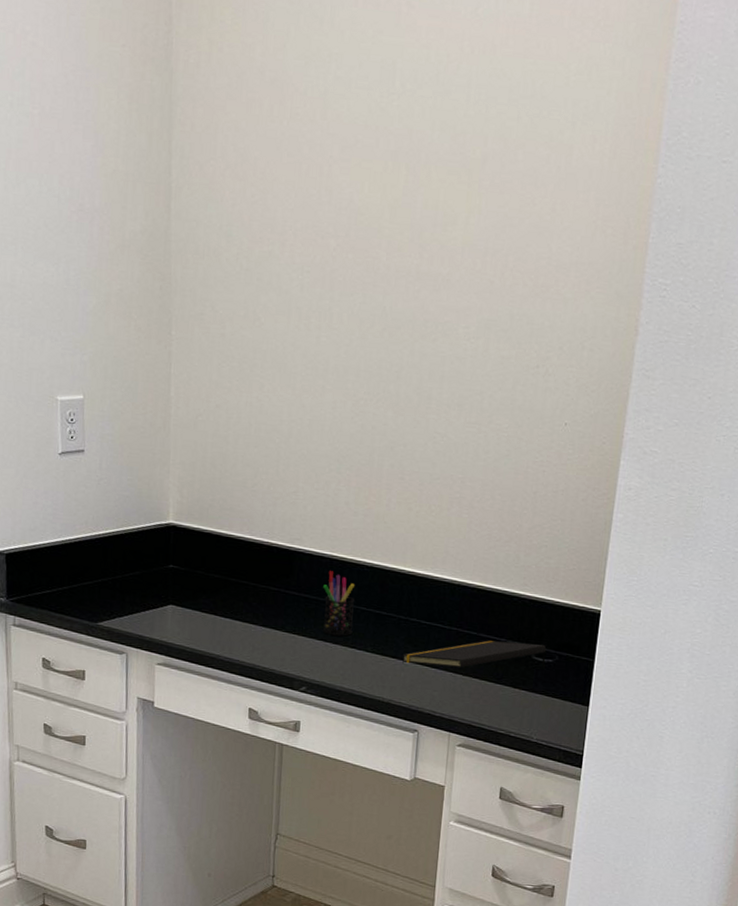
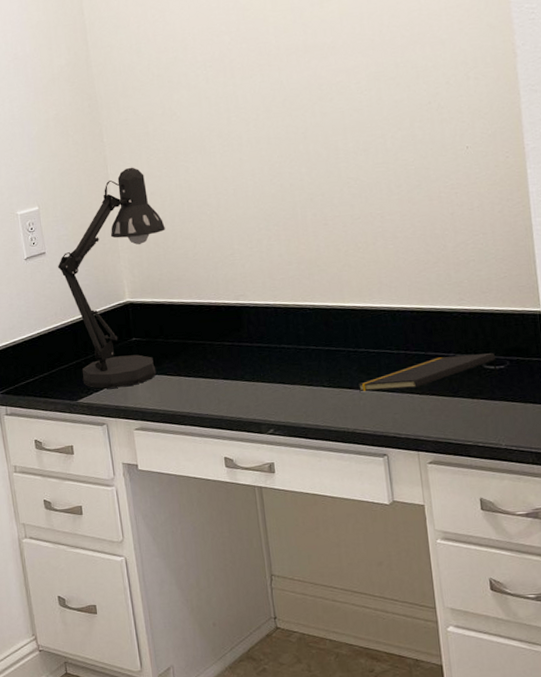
desk lamp: none [97,371,226,617] -> present [58,167,165,389]
pen holder: present [323,571,354,637] -> none [272,318,307,377]

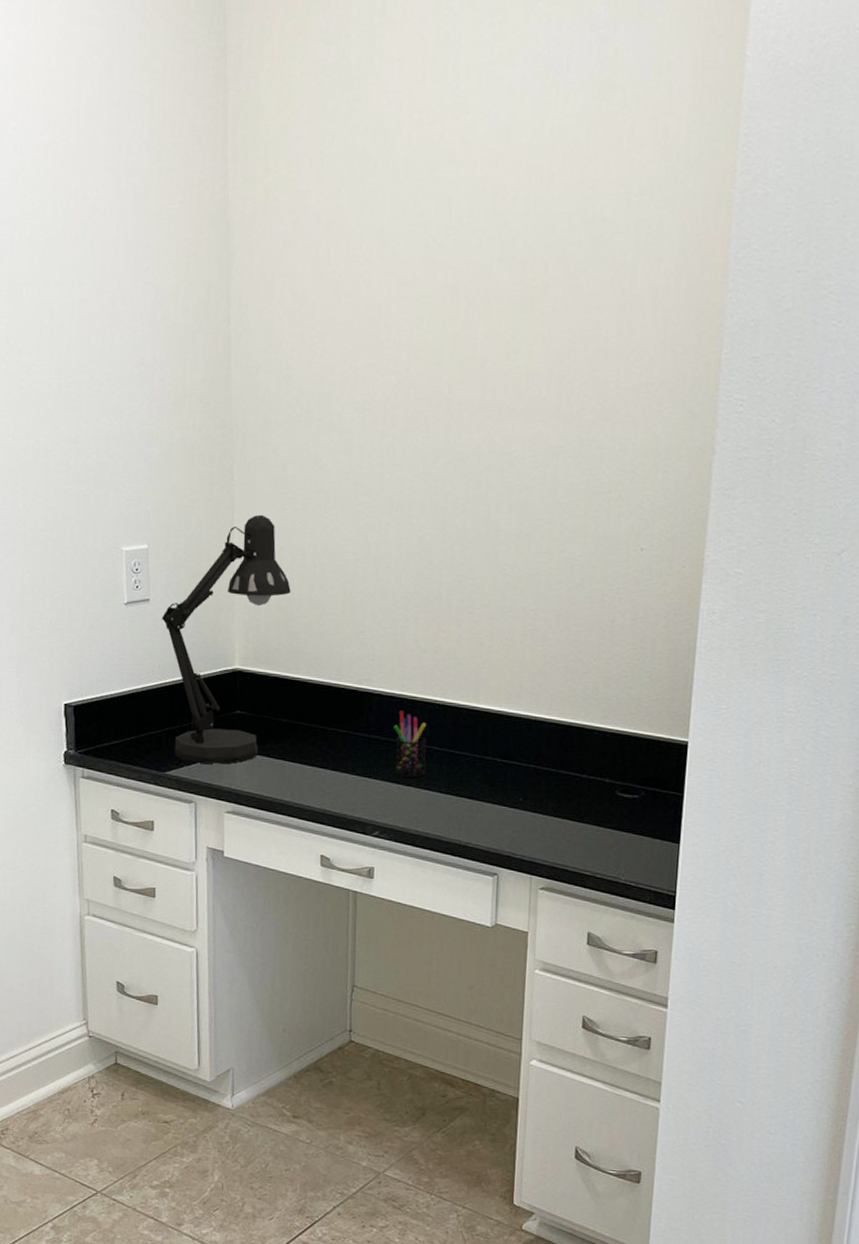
pen holder: none [272,318,307,377] -> present [394,711,426,778]
notepad: present [357,352,498,392] -> none [478,777,632,807]

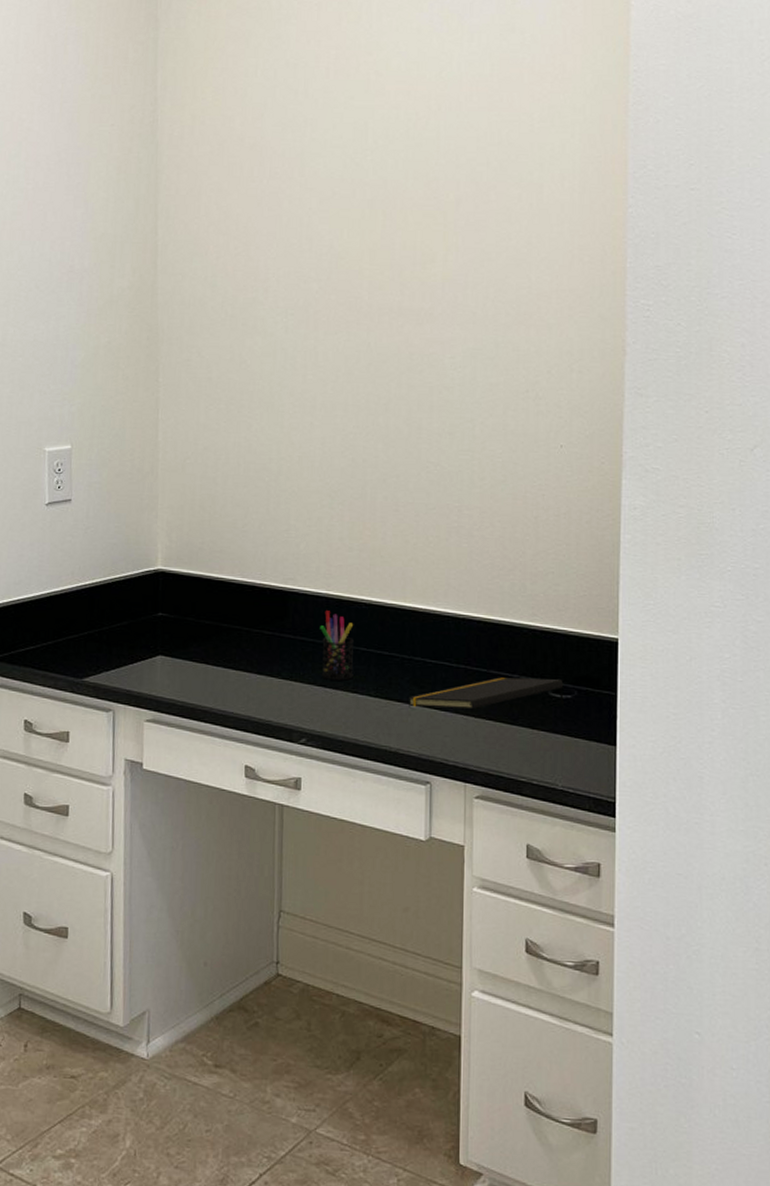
desk lamp: present [162,514,291,764] -> none [84,415,215,669]
notepad: none [478,777,632,807] -> present [408,677,564,710]

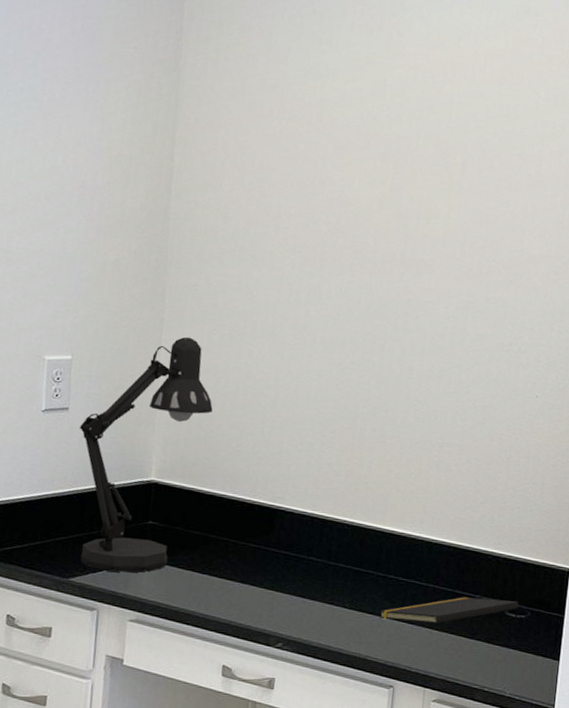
desk lamp: none [84,415,215,669] -> present [80,337,213,573]
pen holder: present [320,610,354,681] -> none [302,528,334,593]

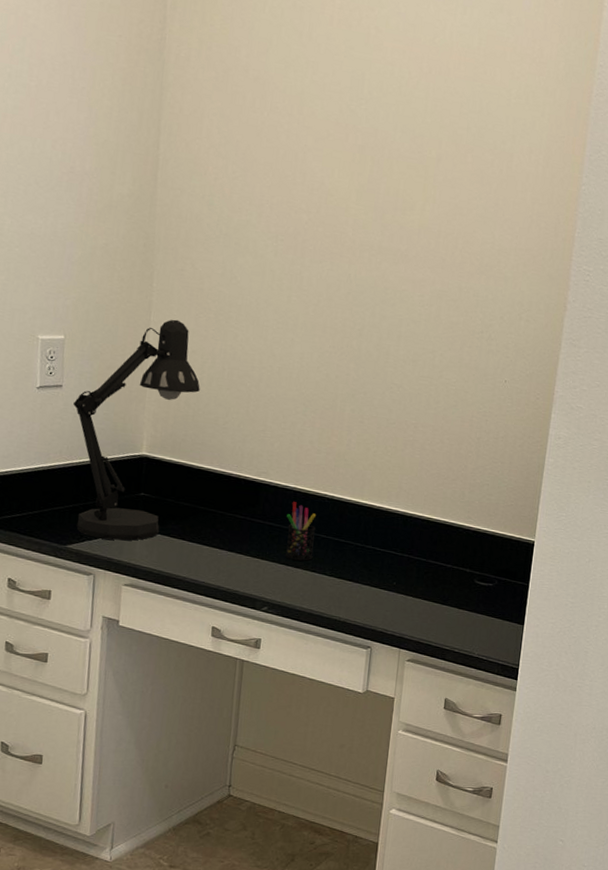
pen holder: none [302,528,334,593] -> present [286,502,316,561]
notepad: present [379,597,519,624] -> none [358,566,488,591]

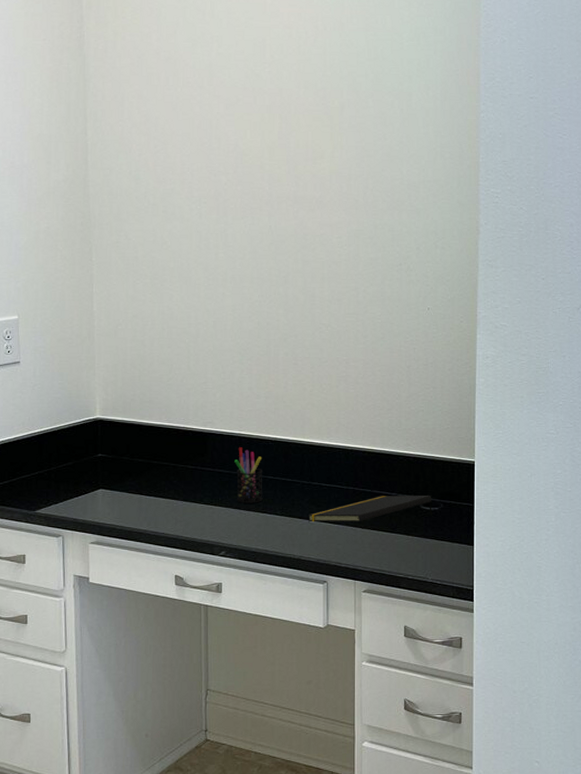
desk lamp: present [73,319,200,541] -> none [31,288,143,501]
notepad: none [358,566,488,591] -> present [307,495,432,522]

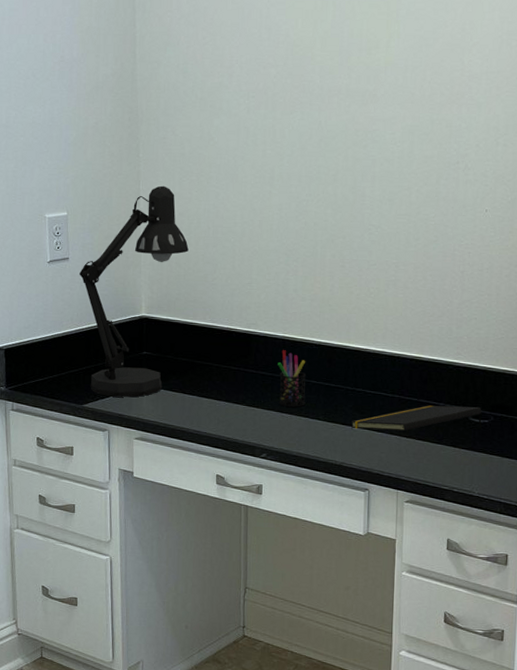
desk lamp: none [31,288,143,501] -> present [79,185,189,397]

